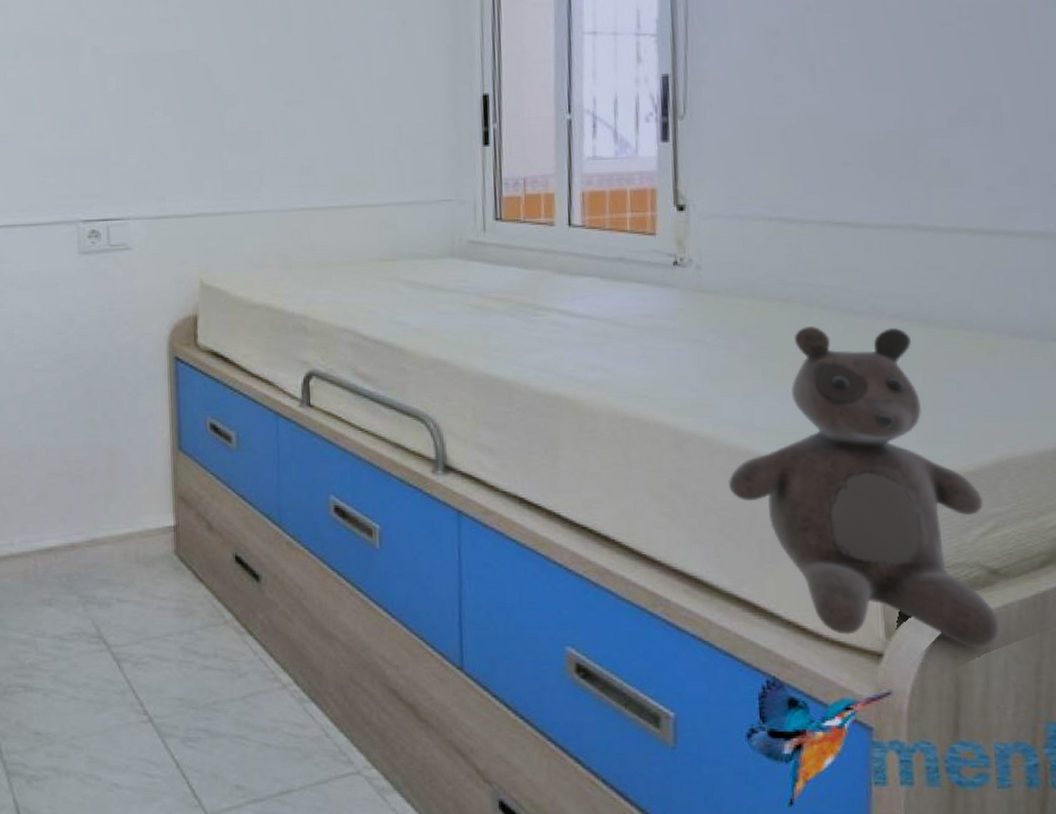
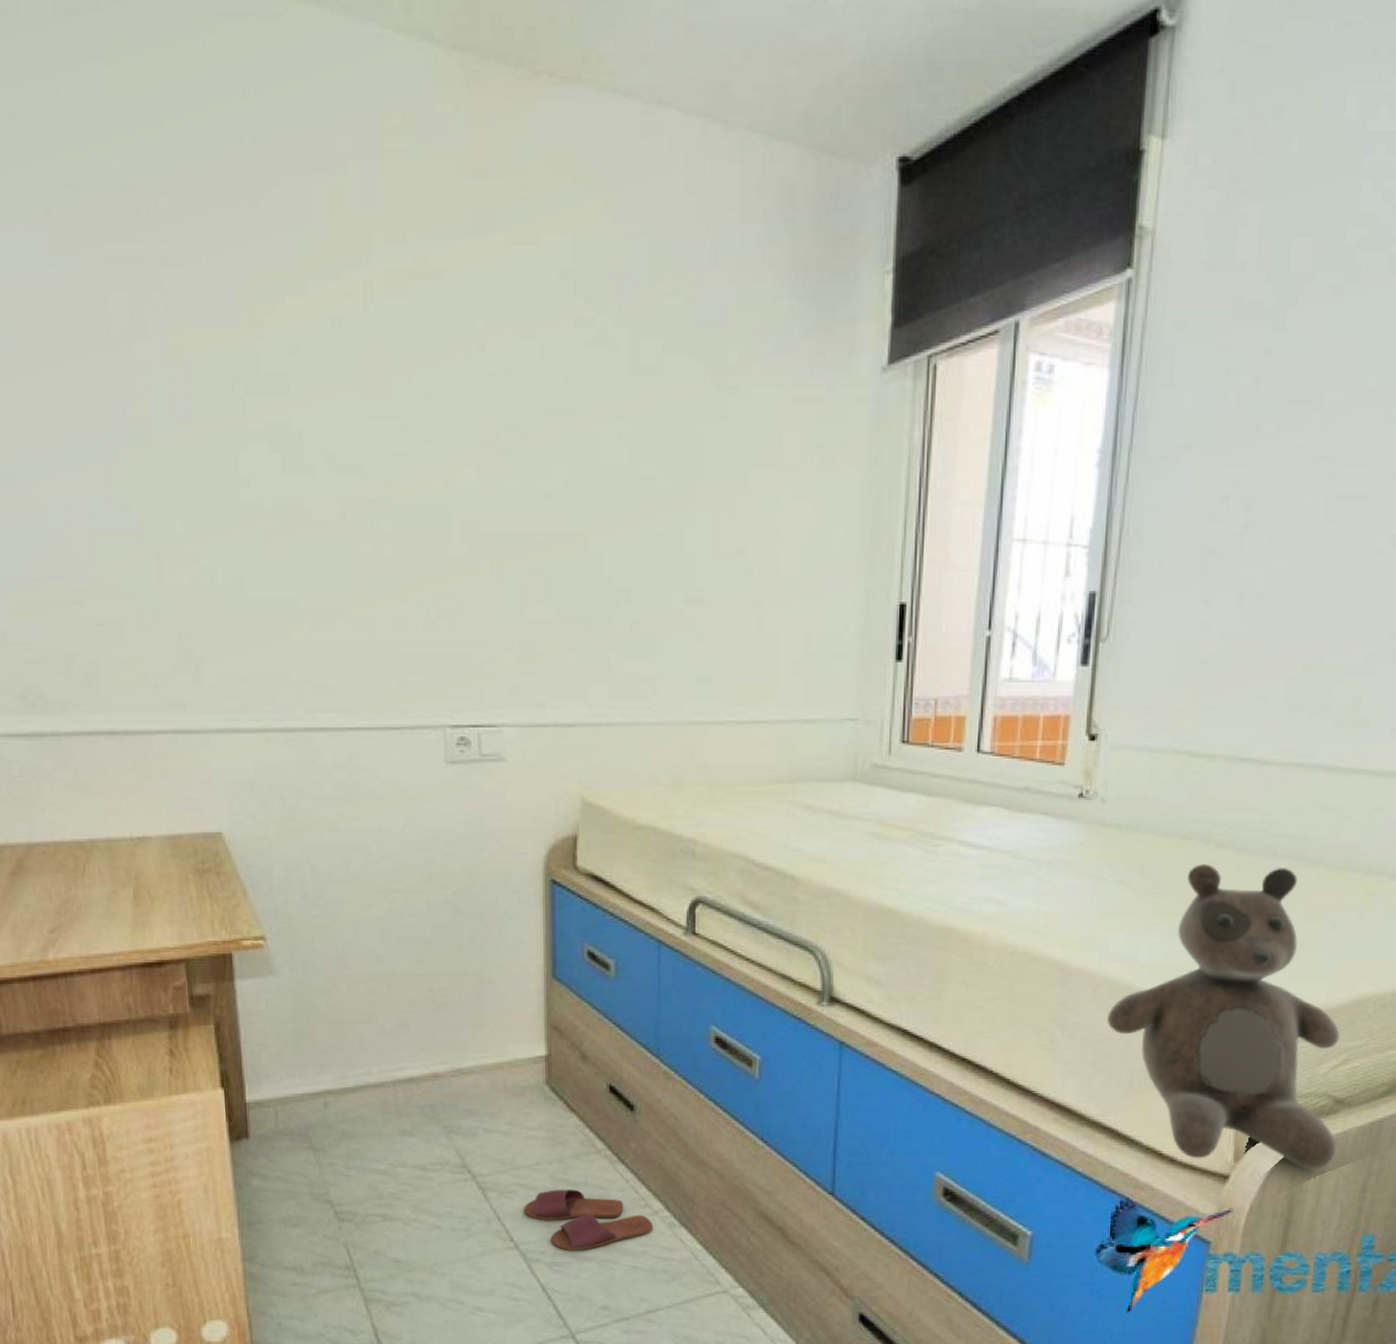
slippers: none [157,661,284,725] -> present [524,1189,654,1250]

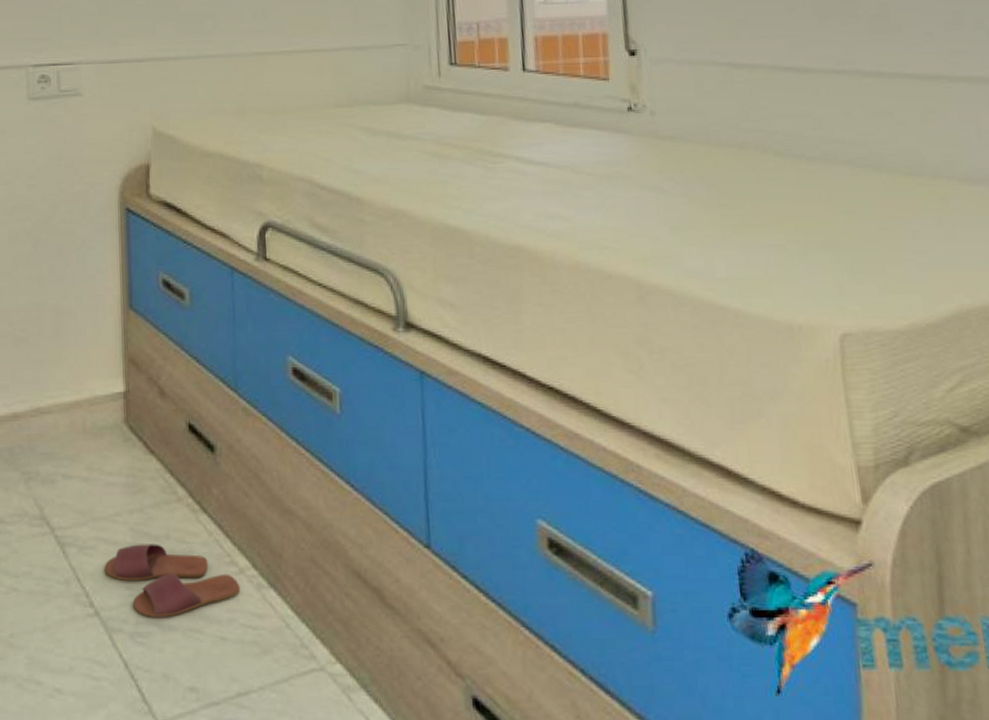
stuffed animal: present [1107,864,1341,1169] -> none [694,173,976,512]

